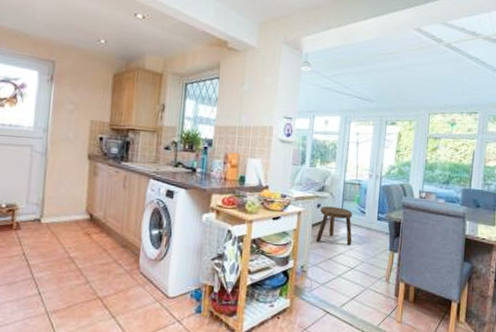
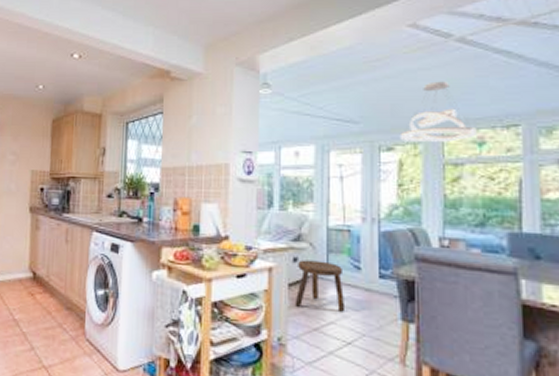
pendant light: none [400,75,451,122] -> present [399,81,477,142]

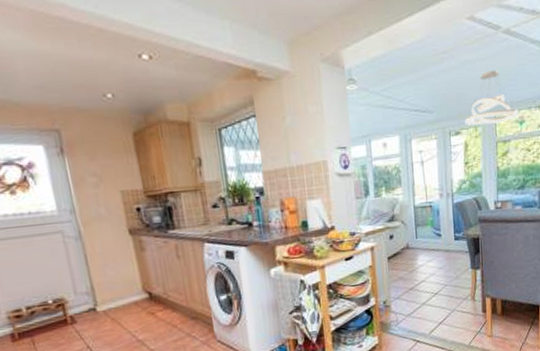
stool: present [294,260,346,312] -> none [394,234,432,275]

